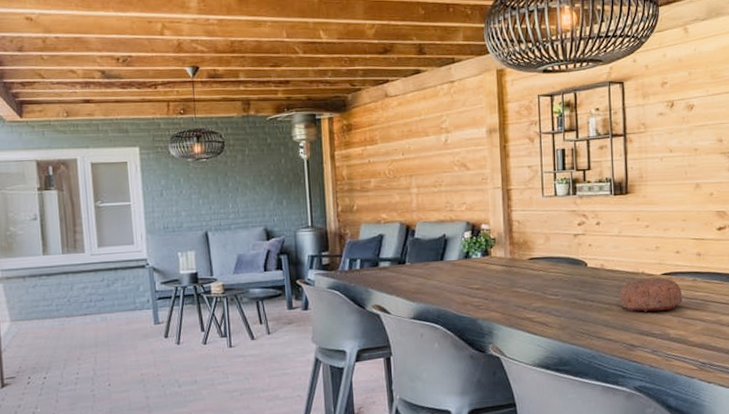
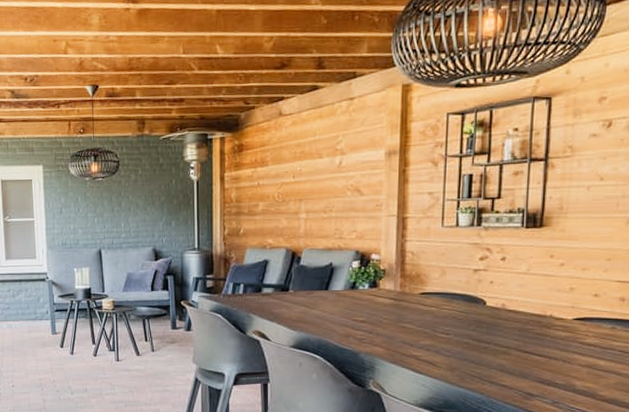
decorative bowl: present [620,277,683,313] -> none [520,321,597,360]

